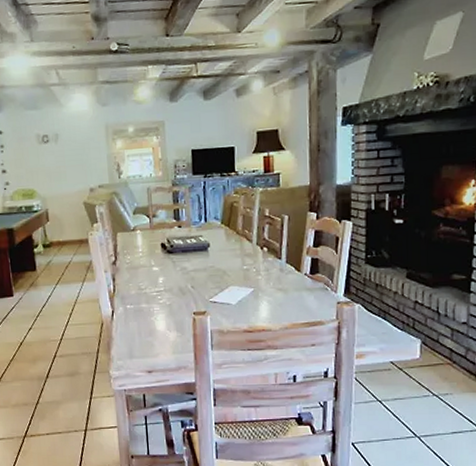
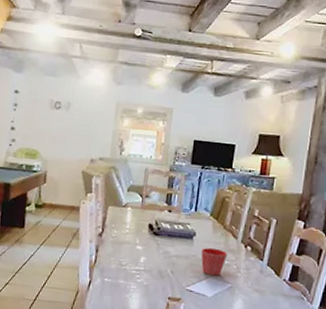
flower pot: none [218,255,245,283] -> present [201,247,228,276]

